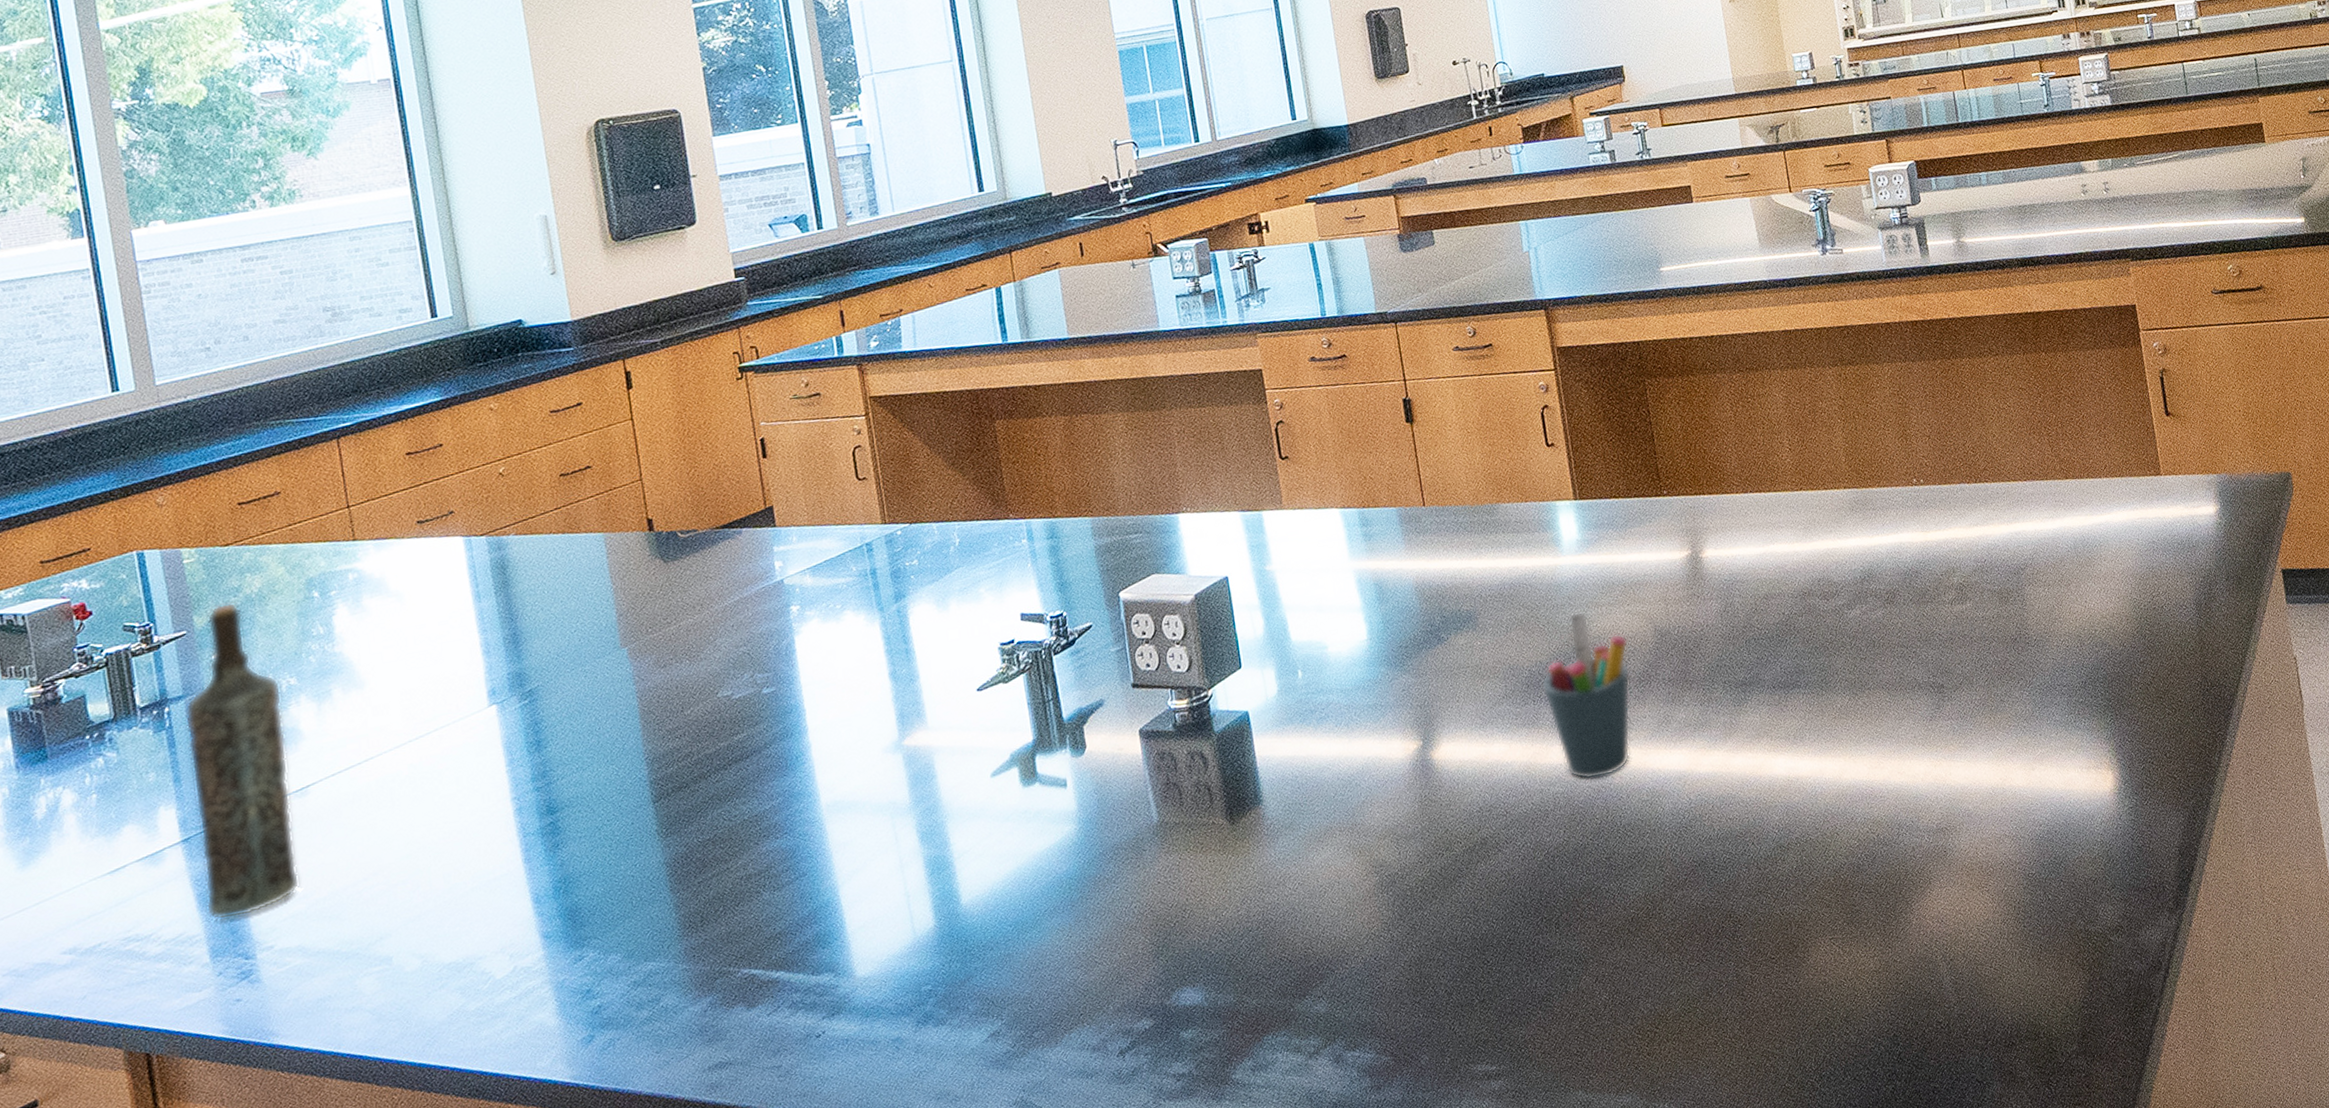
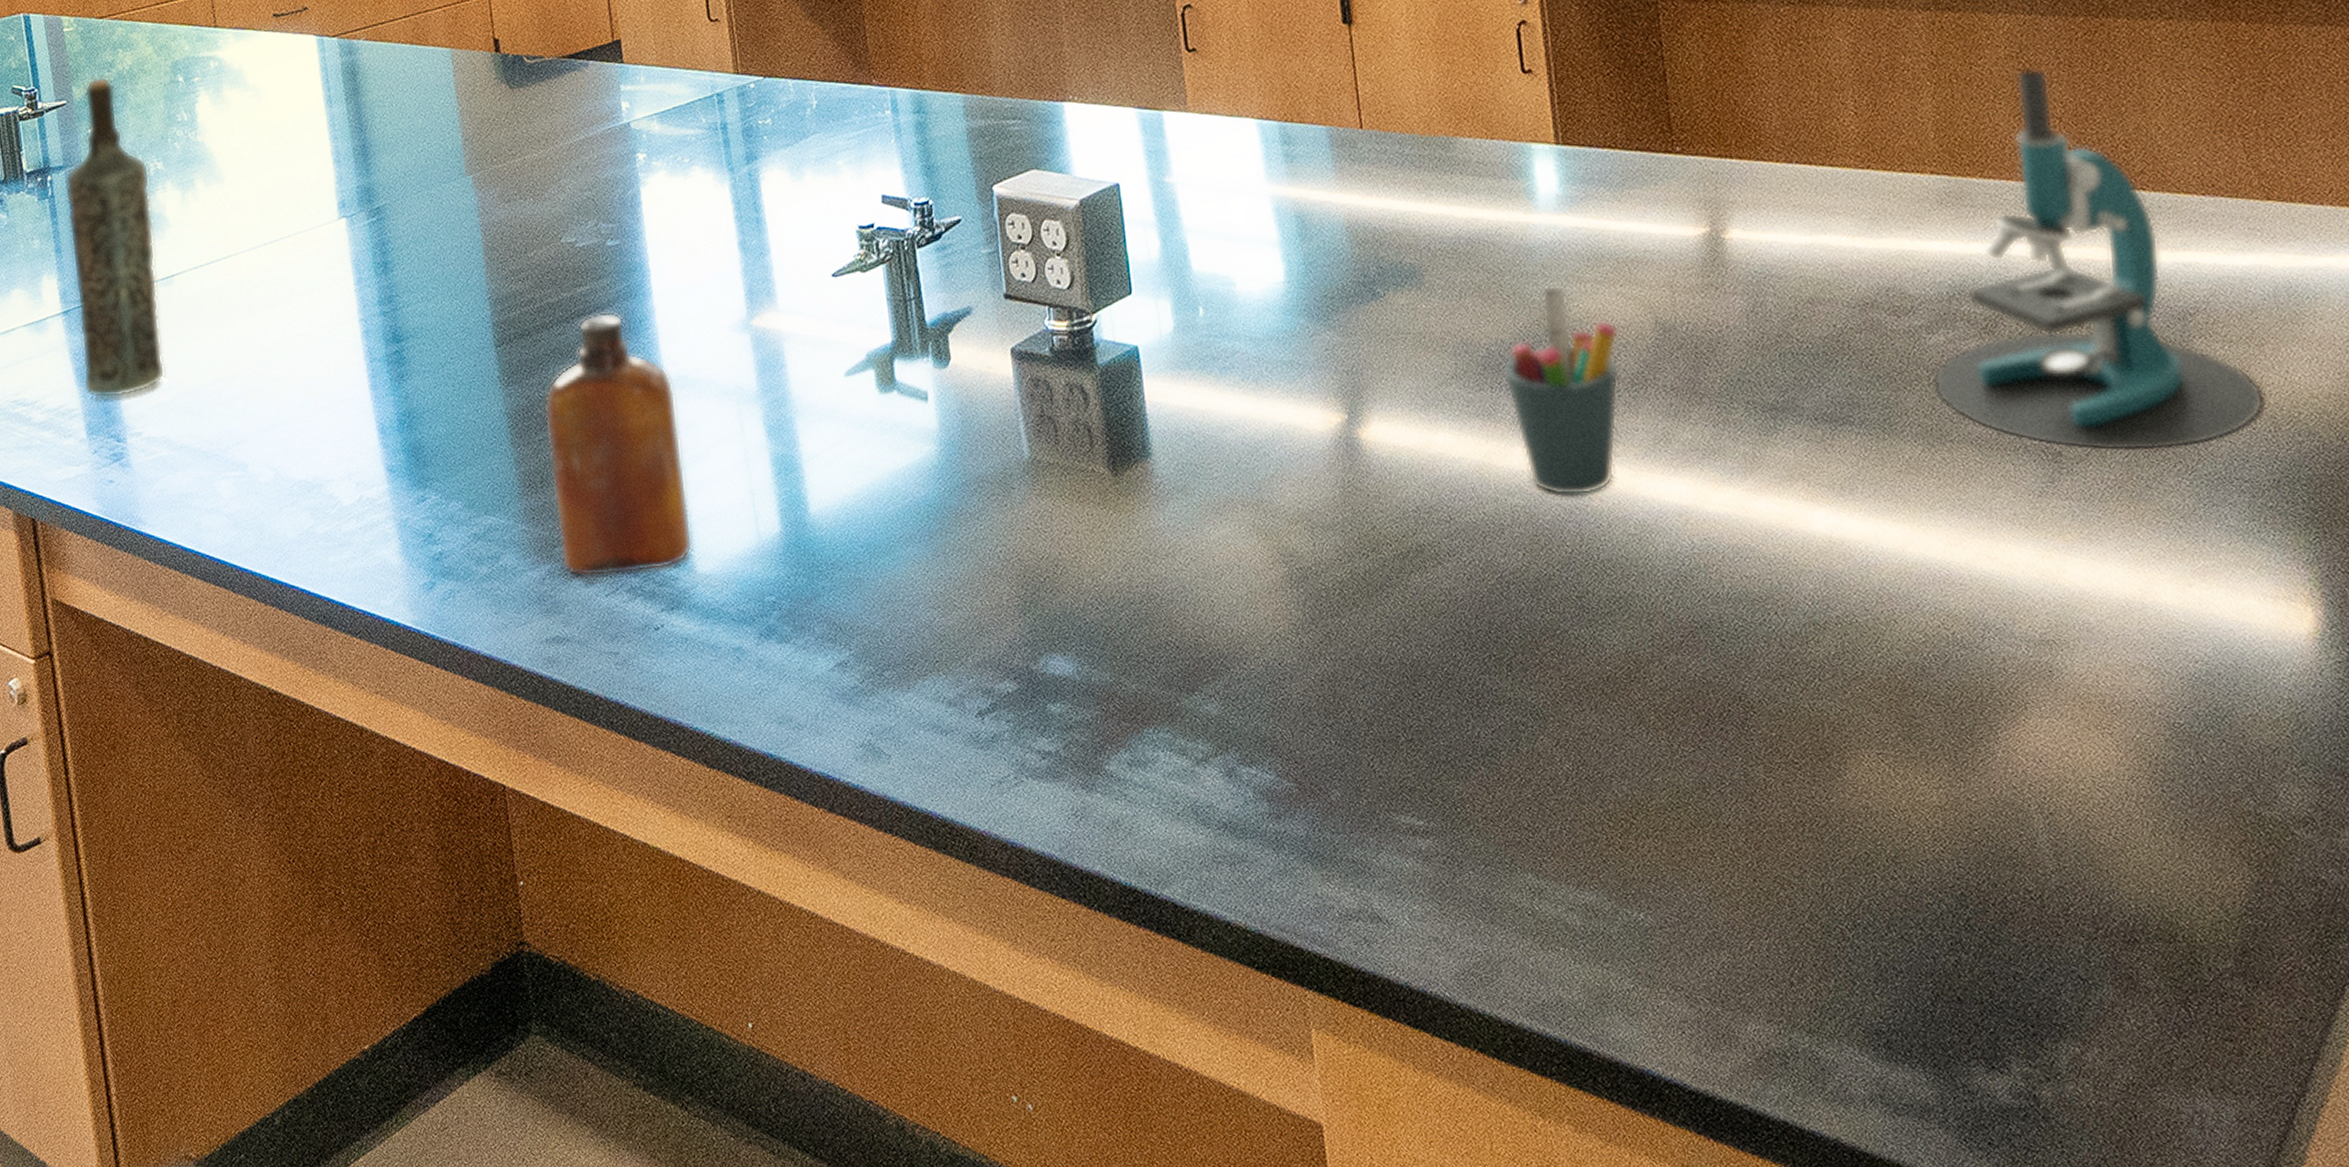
flask: none [703,753,852,1003] -> present [544,312,693,577]
microscope: none [1854,401,2073,681] -> present [1933,67,2265,451]

